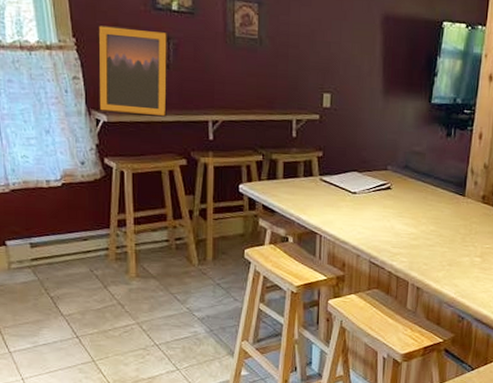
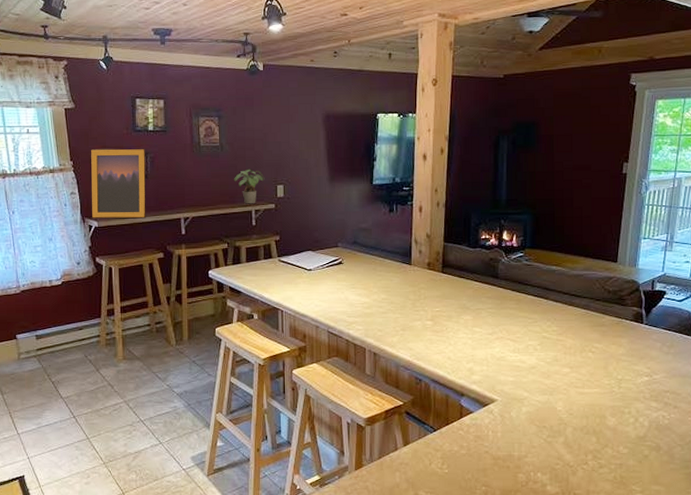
potted plant: none [273,70,310,112] -> present [234,169,265,204]

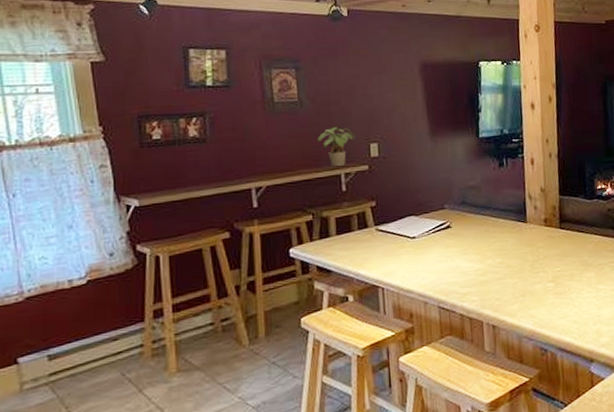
picture frame: present [91,149,146,219] -> none [128,108,206,196]

